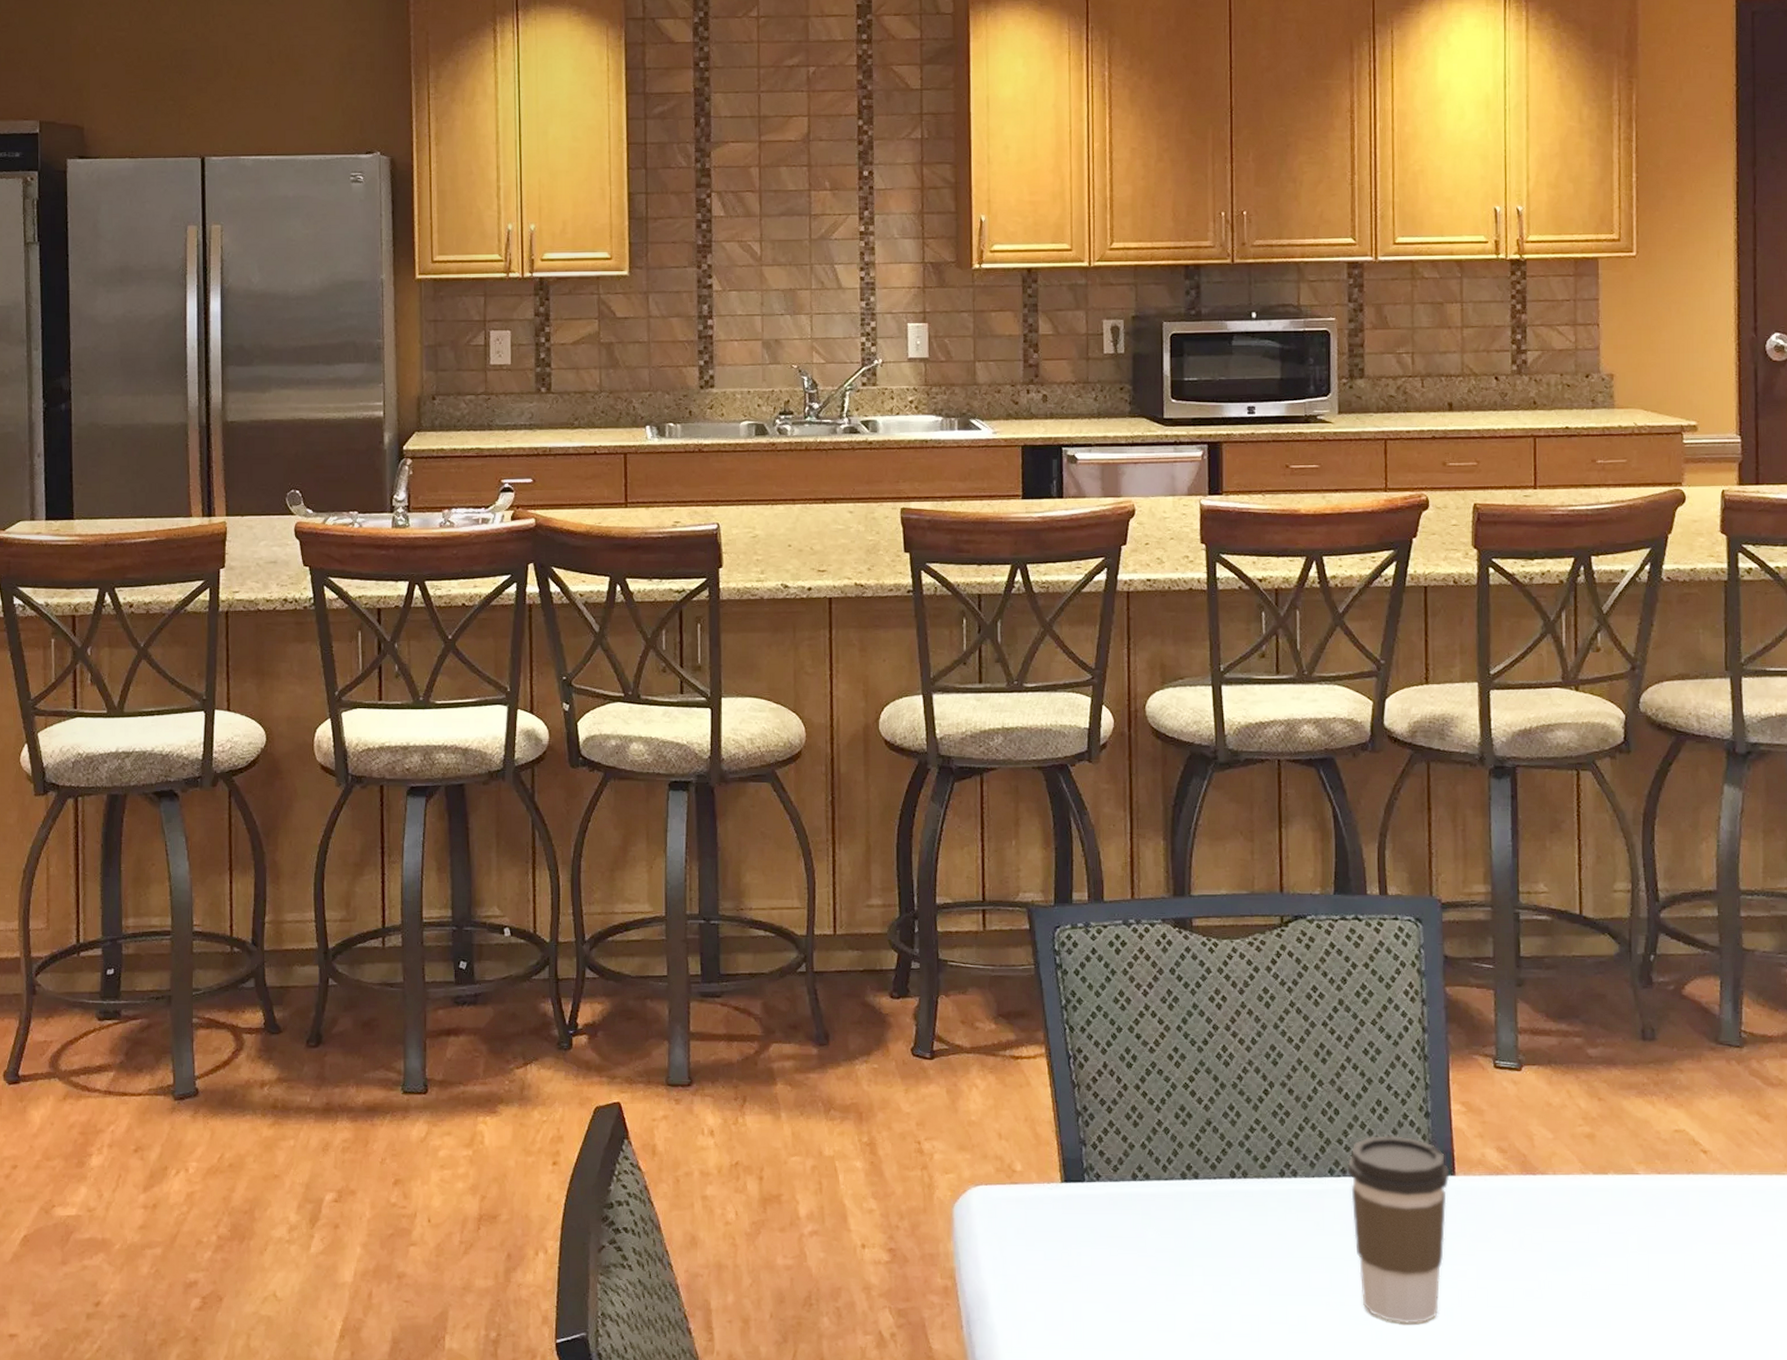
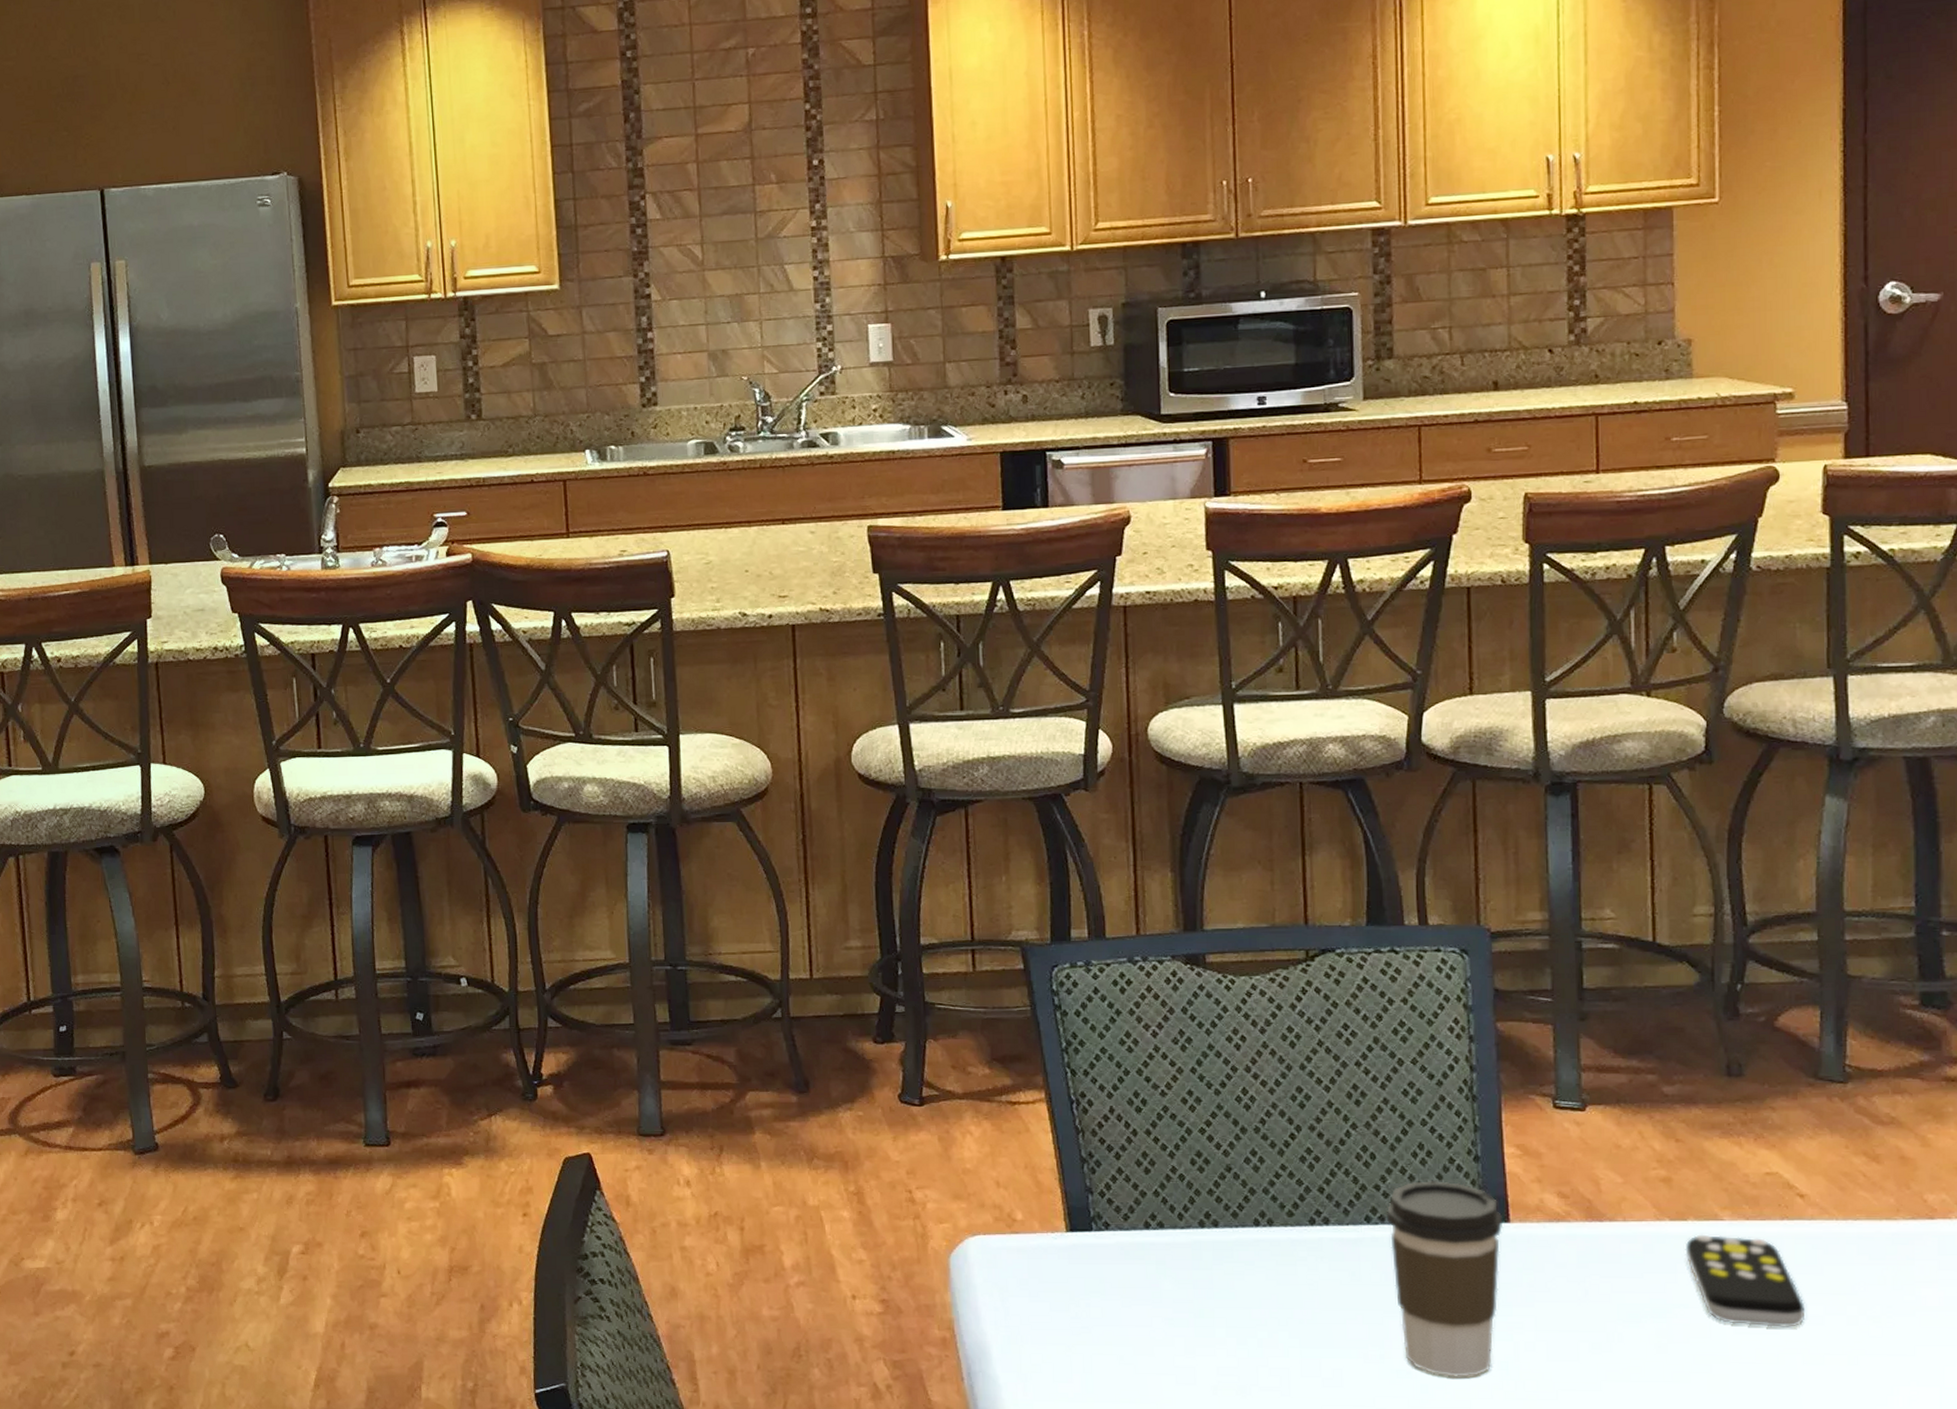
remote control: none [1606,1187,1709,1275] -> present [1685,1234,1806,1327]

